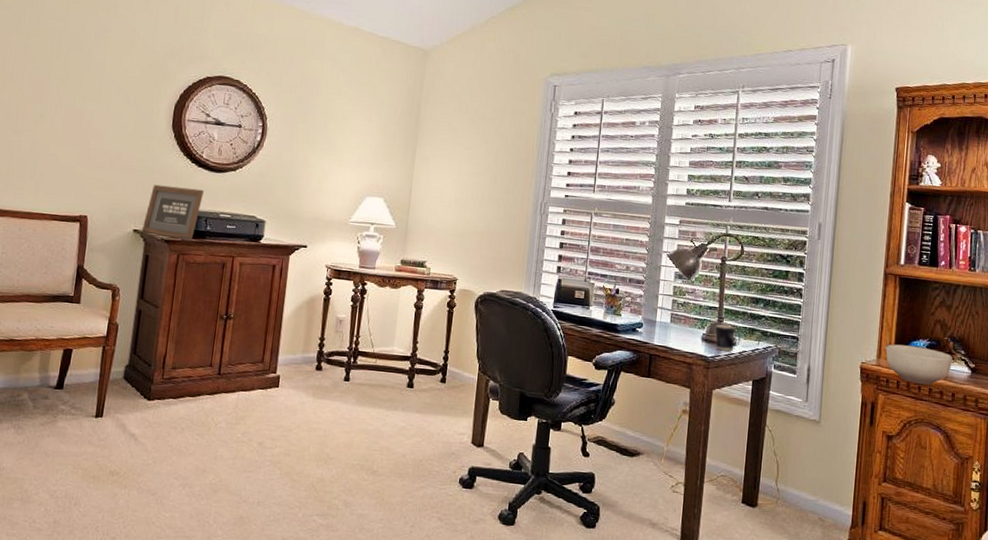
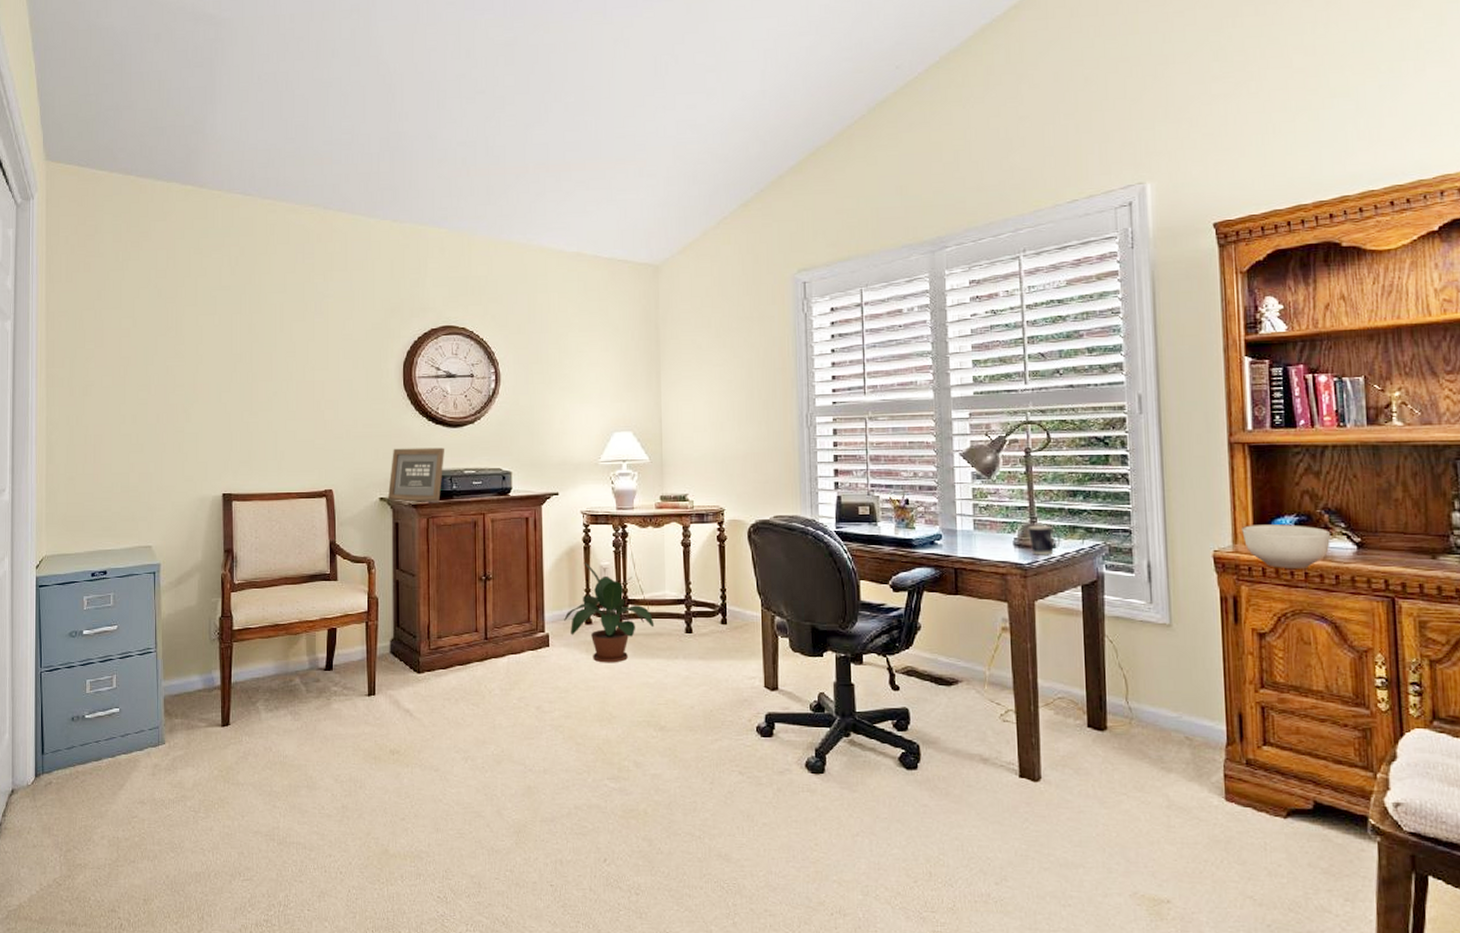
potted plant: none [296,313,380,409] -> present [564,562,655,663]

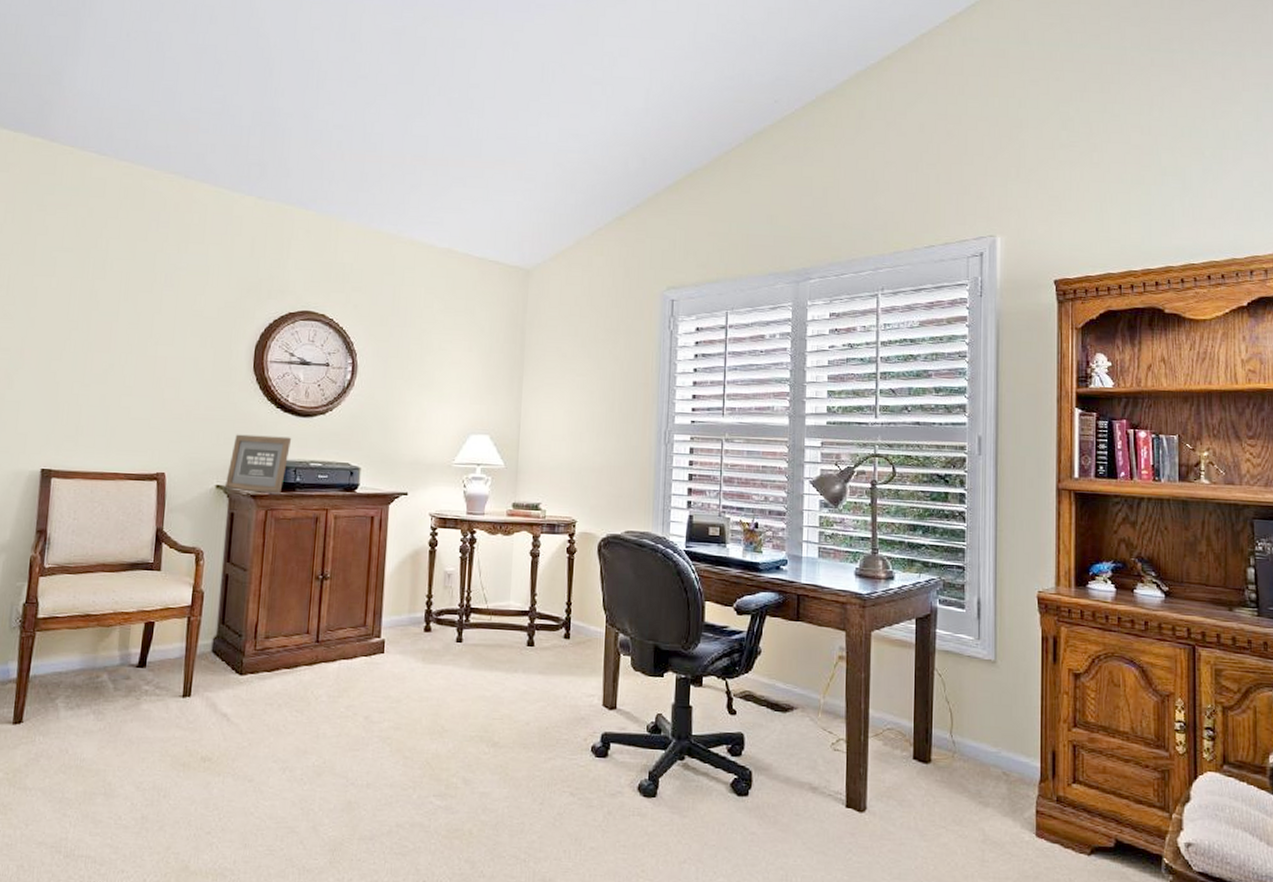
potted plant: present [564,562,655,663] -> none [402,567,496,674]
mug: present [1027,525,1061,555] -> none [869,556,899,587]
bowl: present [1242,524,1331,568] -> none [1064,568,1143,613]

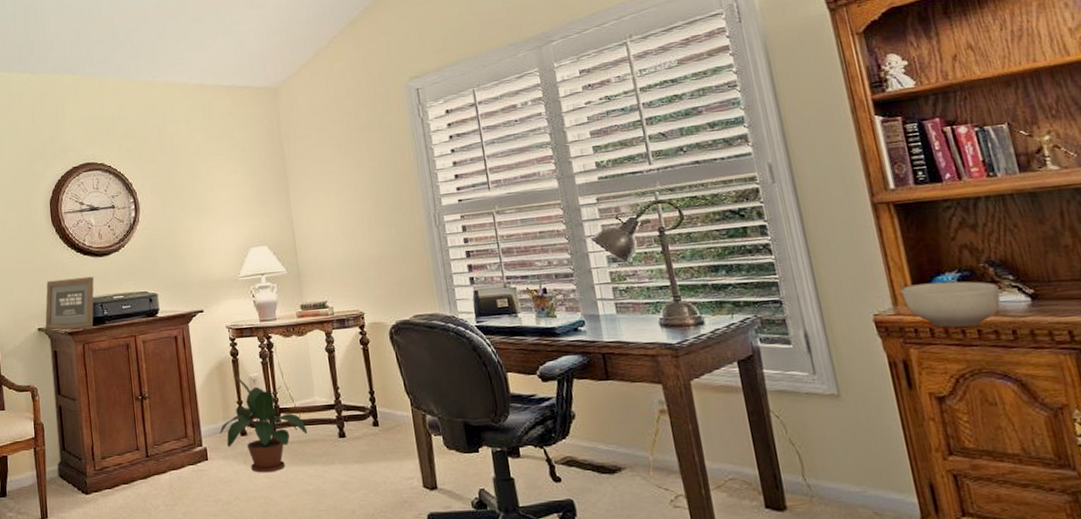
potted plant: none [402,567,496,674] -> present [220,375,308,473]
bowl: none [1064,568,1143,613] -> present [900,281,1001,328]

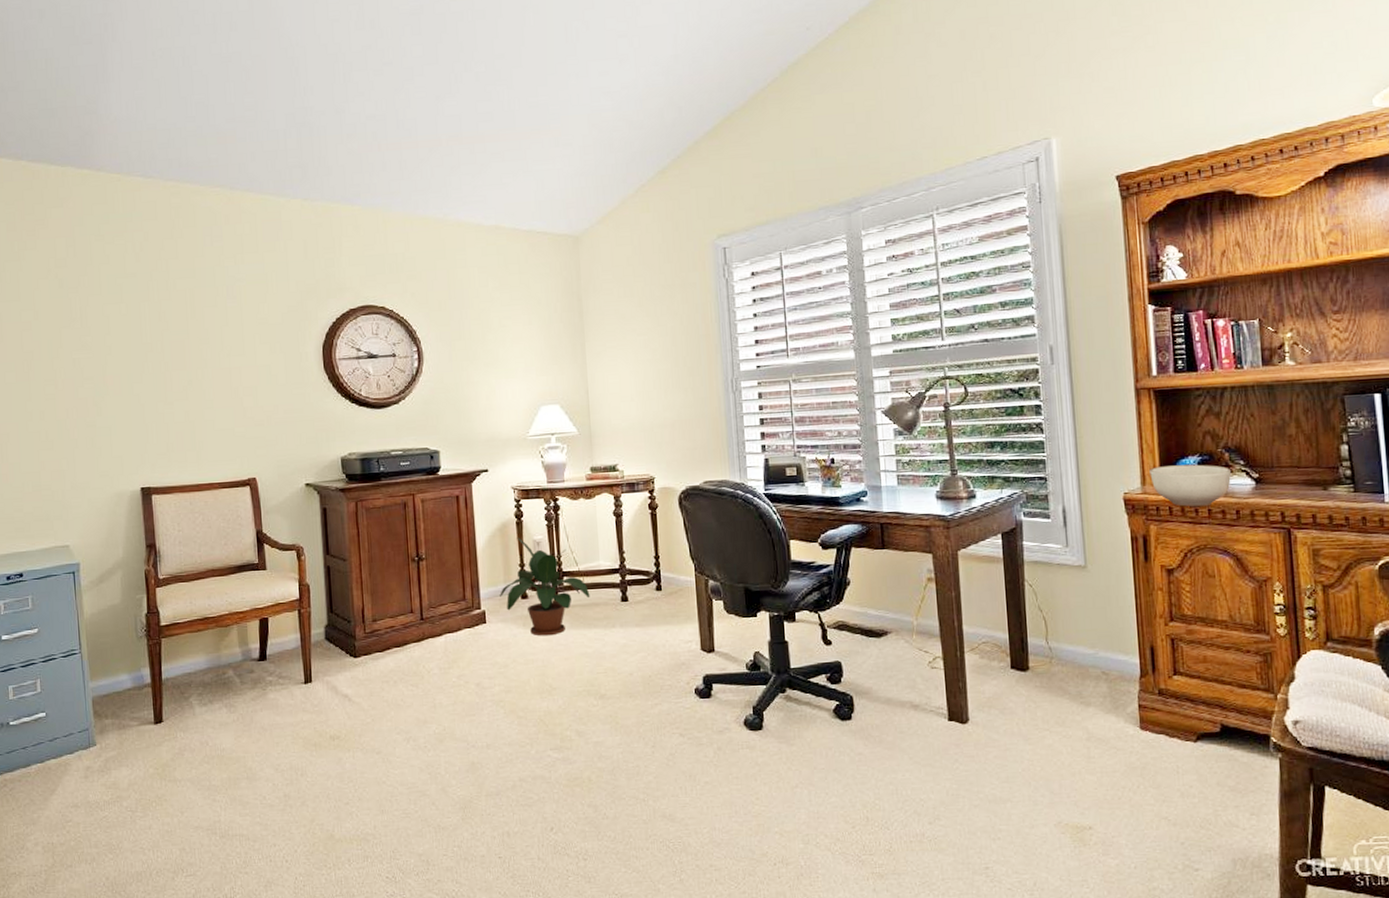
picture frame: present [45,276,94,331] -> none [313,429,371,486]

